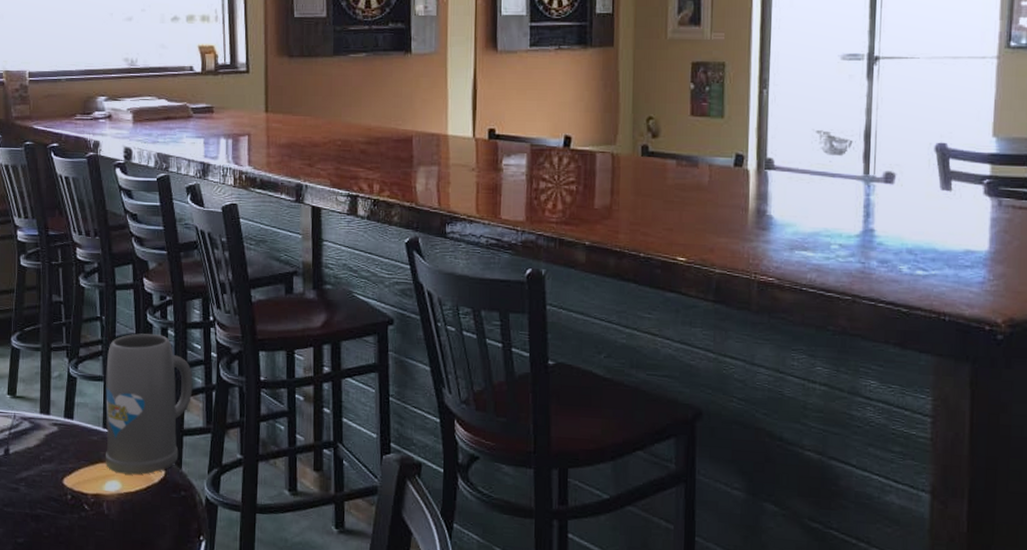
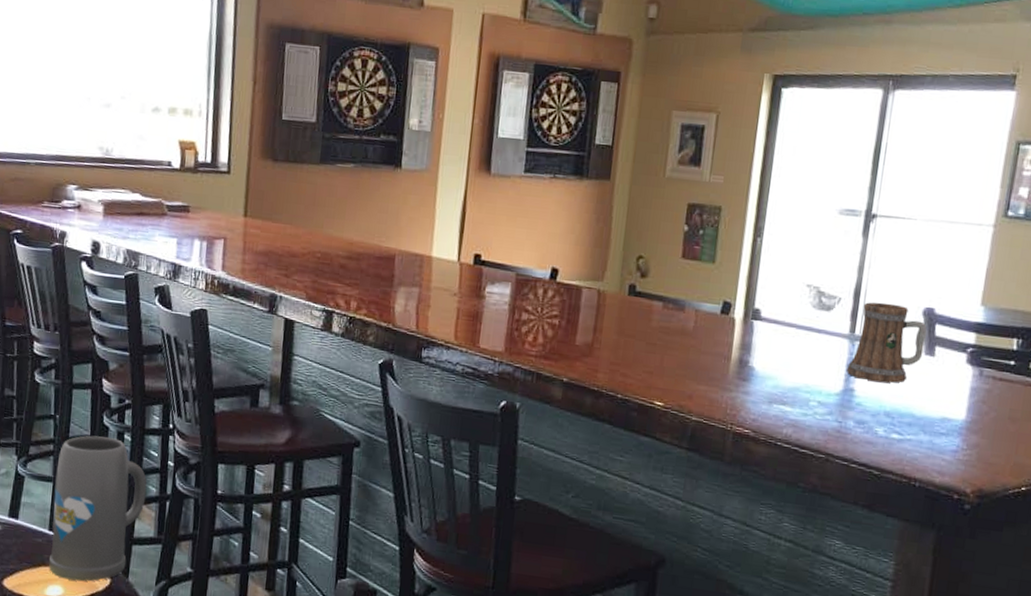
beer mug: none [865,142,941,220] -> present [846,302,927,383]

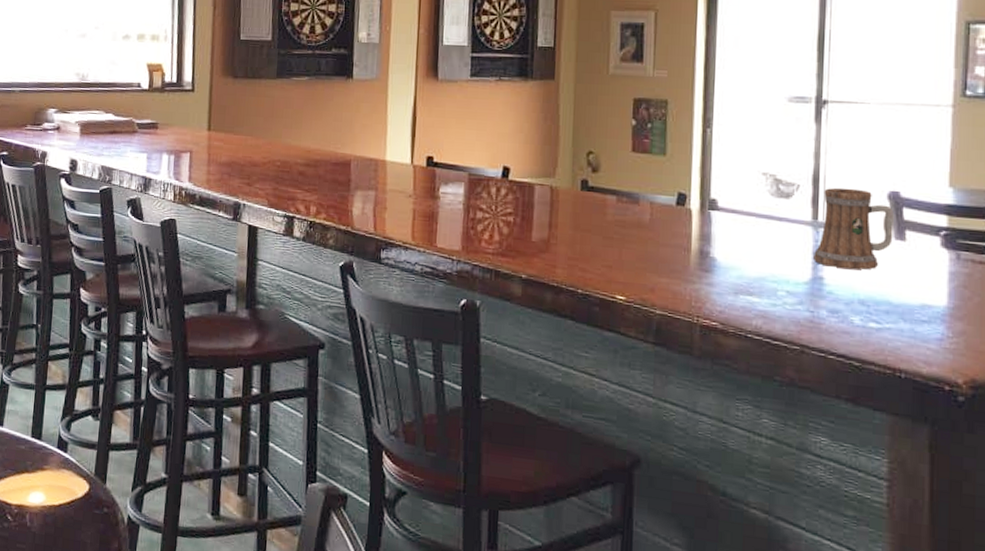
beer mug: present [48,435,147,582] -> none [30,343,123,488]

